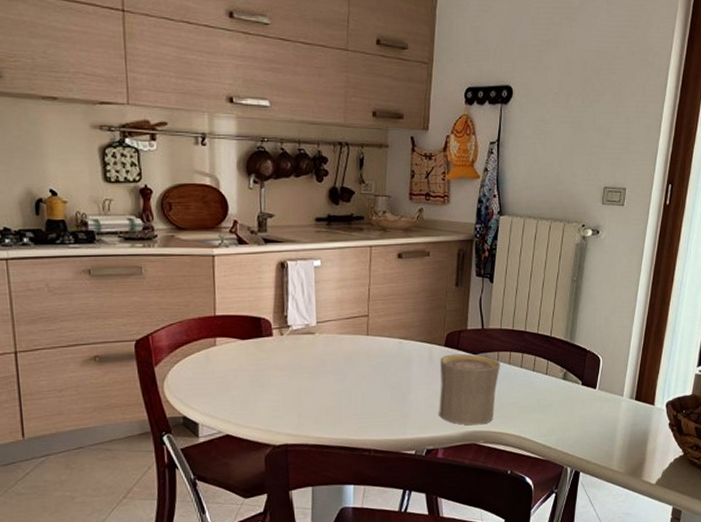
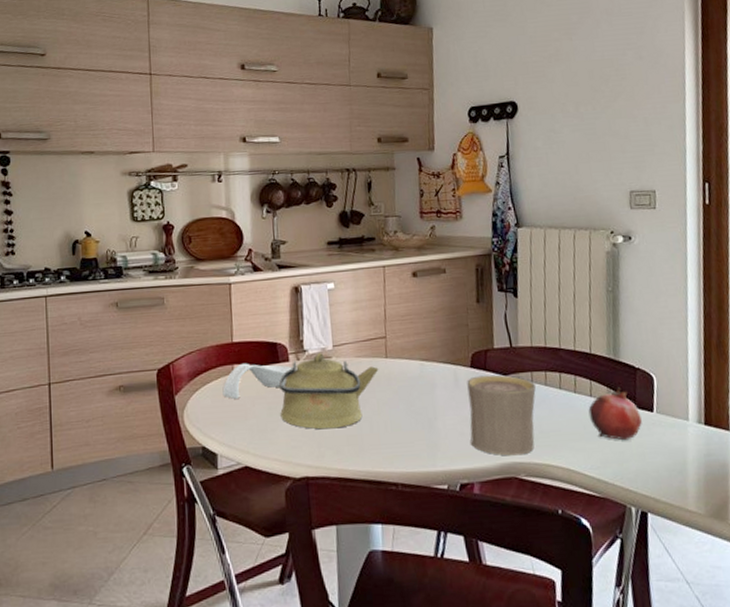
spoon rest: none [204,336,281,372] -> present [222,363,298,400]
kettle: none [262,328,360,401] -> present [279,352,379,430]
fruit: none [543,367,587,413] -> present [588,387,643,441]

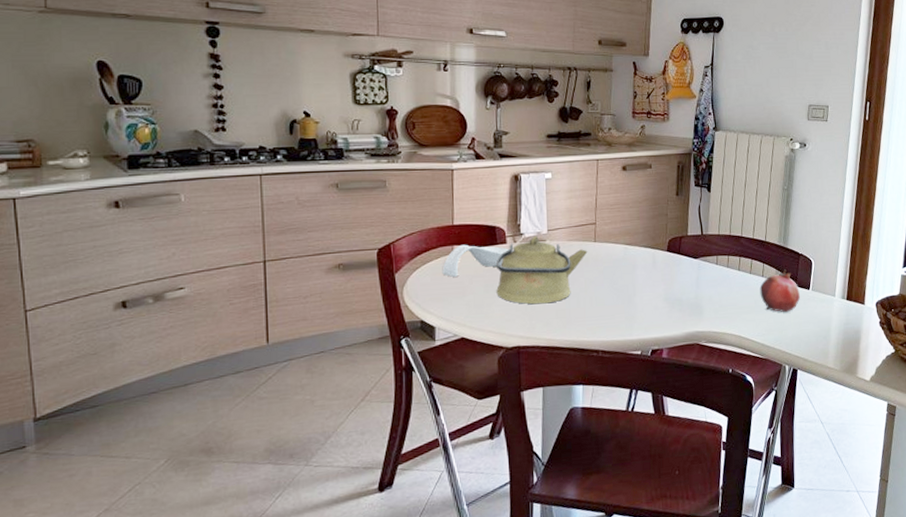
cup: present [467,374,536,456] -> none [663,258,719,326]

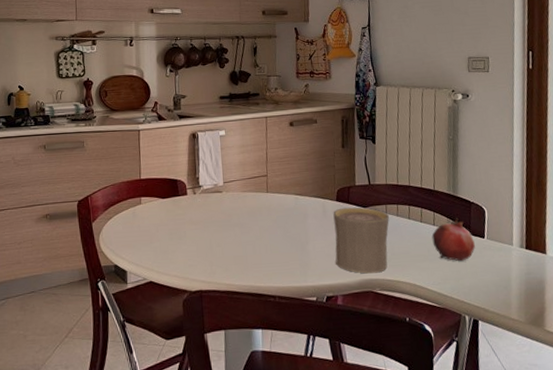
spoon rest: present [442,244,514,278] -> none [132,196,194,227]
kettle: present [496,235,588,305] -> none [179,187,261,251]
cup: none [663,258,719,326] -> present [333,207,389,274]

